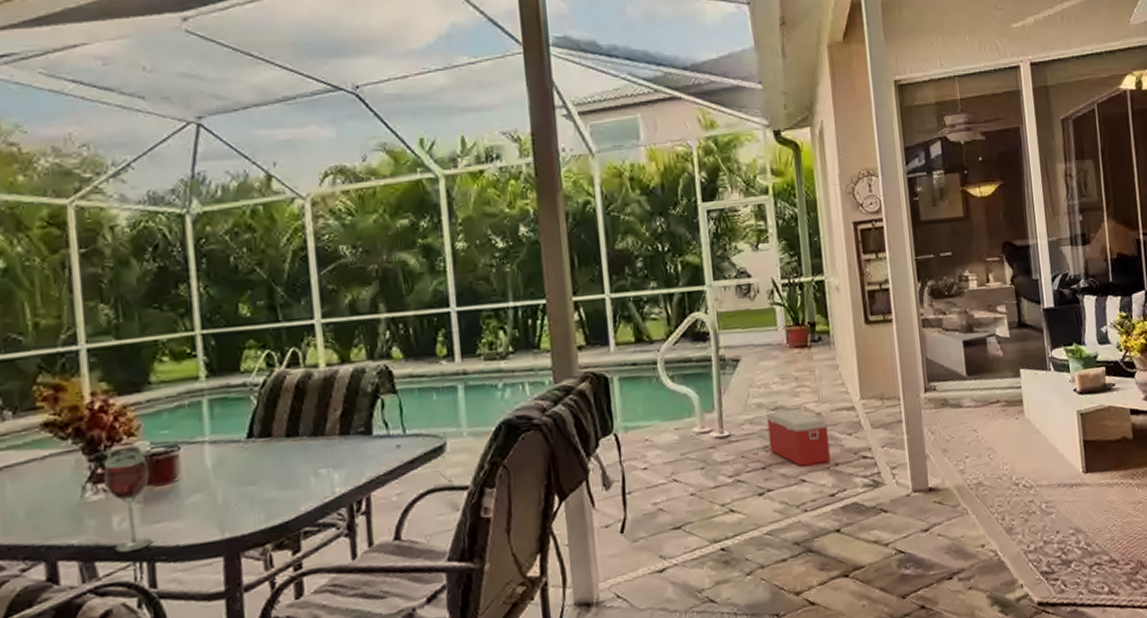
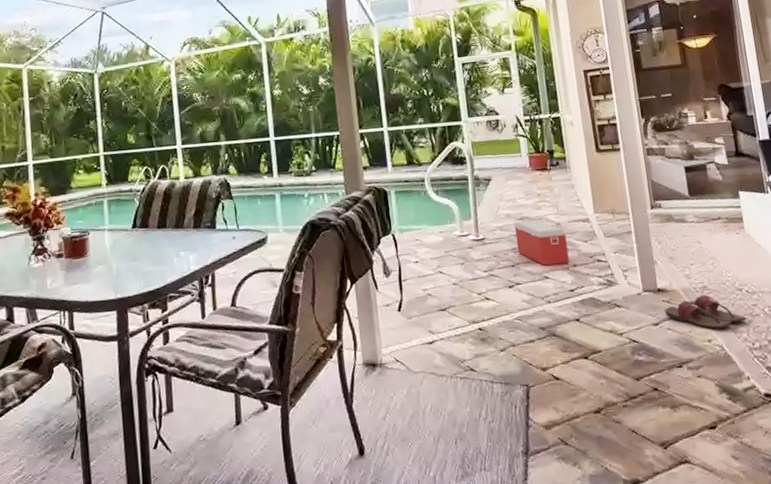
wineglass: present [104,445,153,553] -> none [42,231,72,304]
sandal: none [936,492,1022,532] -> present [665,294,746,329]

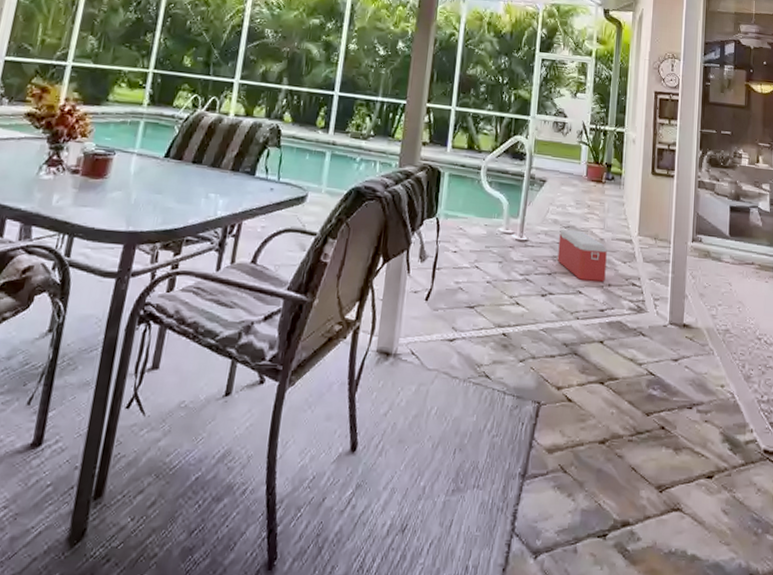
sandal: present [665,294,746,329] -> none [686,337,760,376]

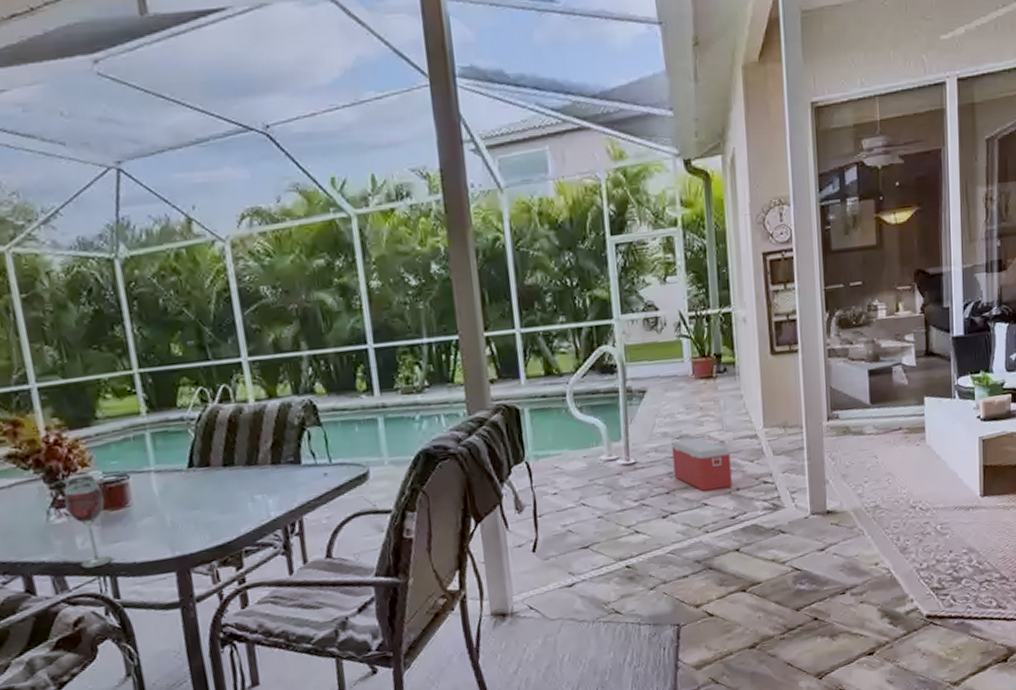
wineglass: none [49,143,90,225] -> present [63,475,114,569]

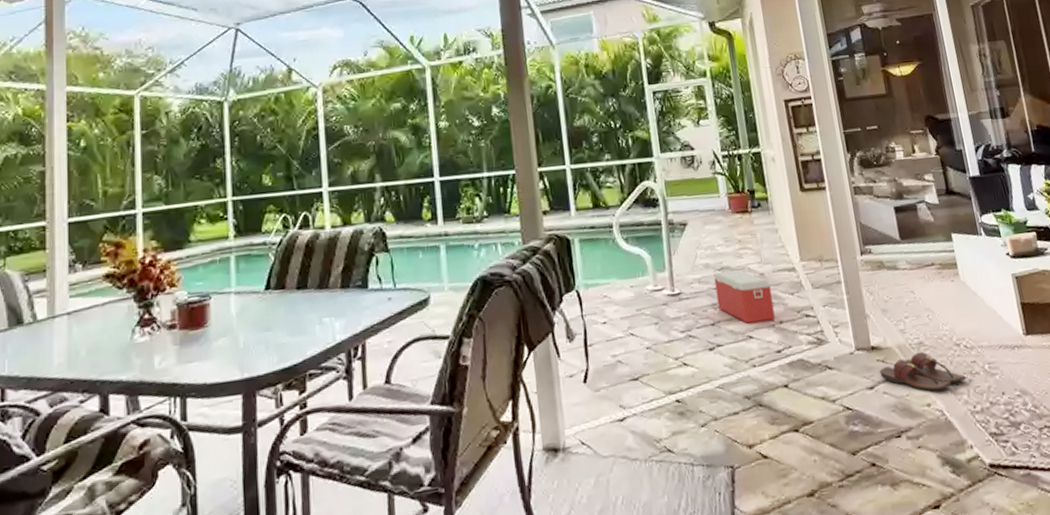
wineglass: present [63,475,114,569] -> none [150,295,186,389]
sandal: none [832,514,917,552] -> present [879,351,966,392]

